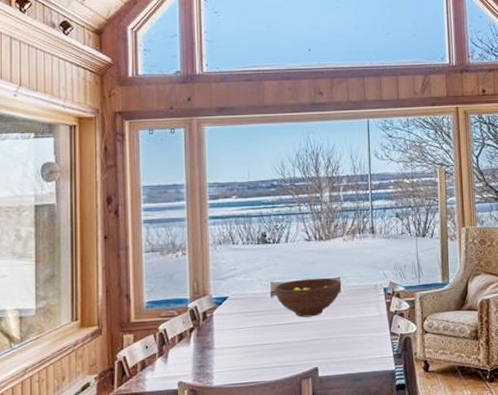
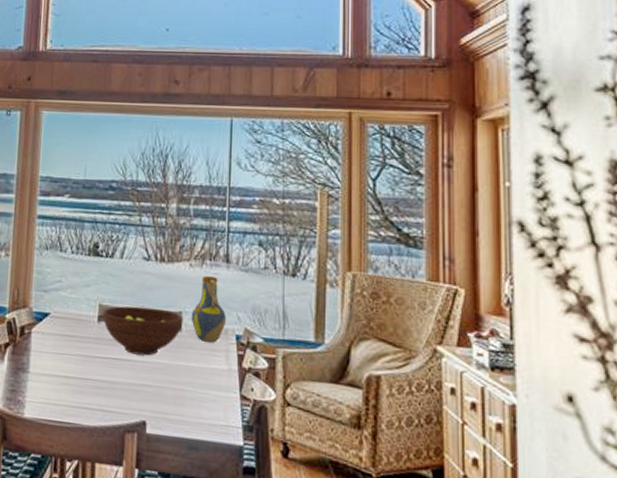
vase: none [347,246,376,297] -> present [191,276,227,343]

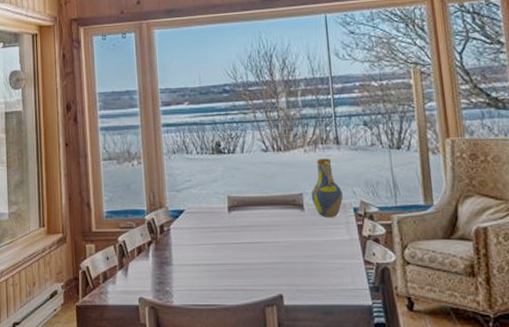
fruit bowl: present [102,306,184,356] -> none [231,193,305,237]

